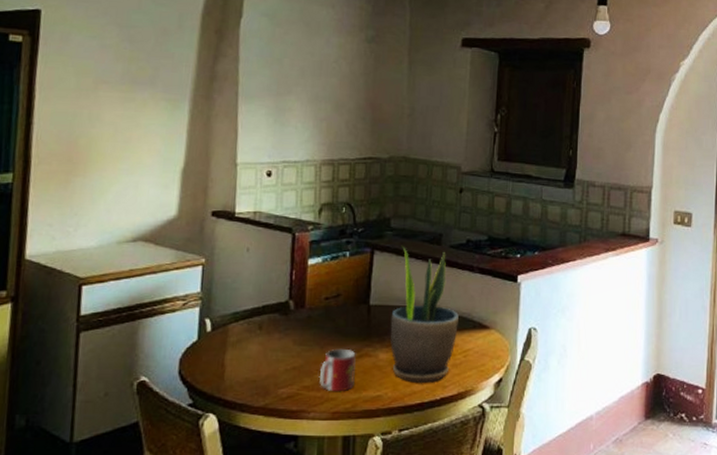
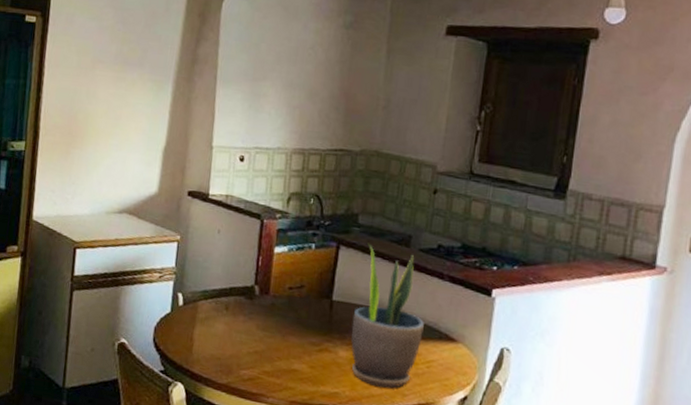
mug: present [319,348,356,392] -> none [279,339,316,383]

